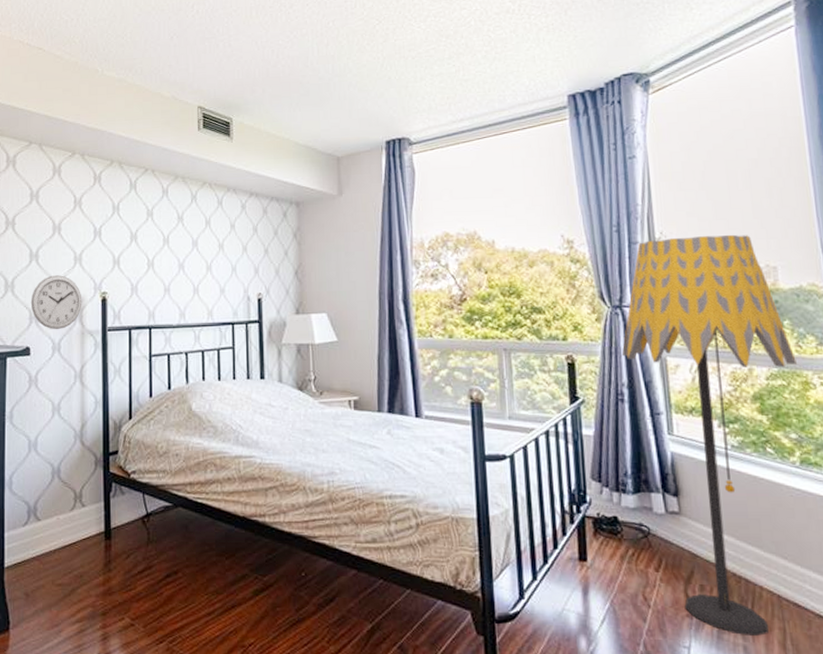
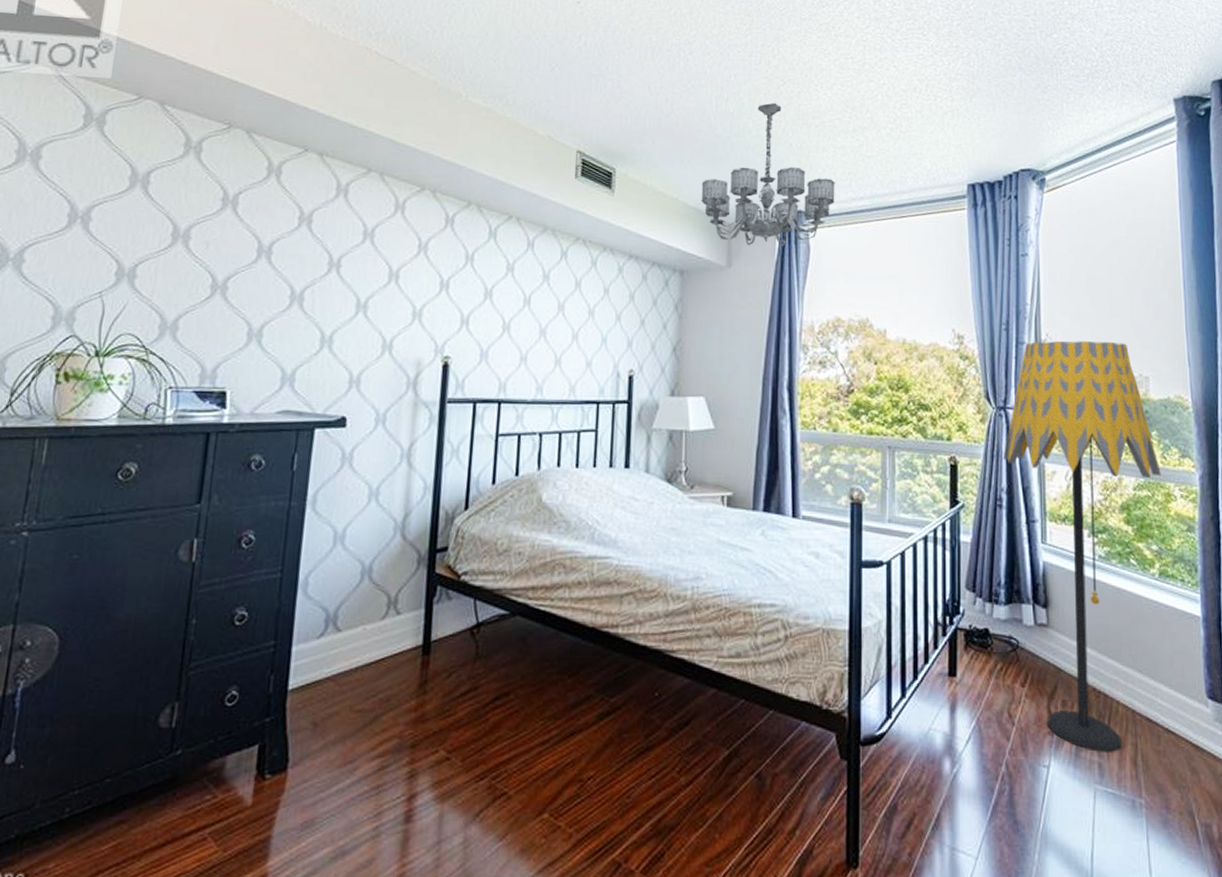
wall clock: present [30,275,82,330] -> none [352,332,419,398]
chandelier: none [309,41,436,175] -> present [701,102,835,246]

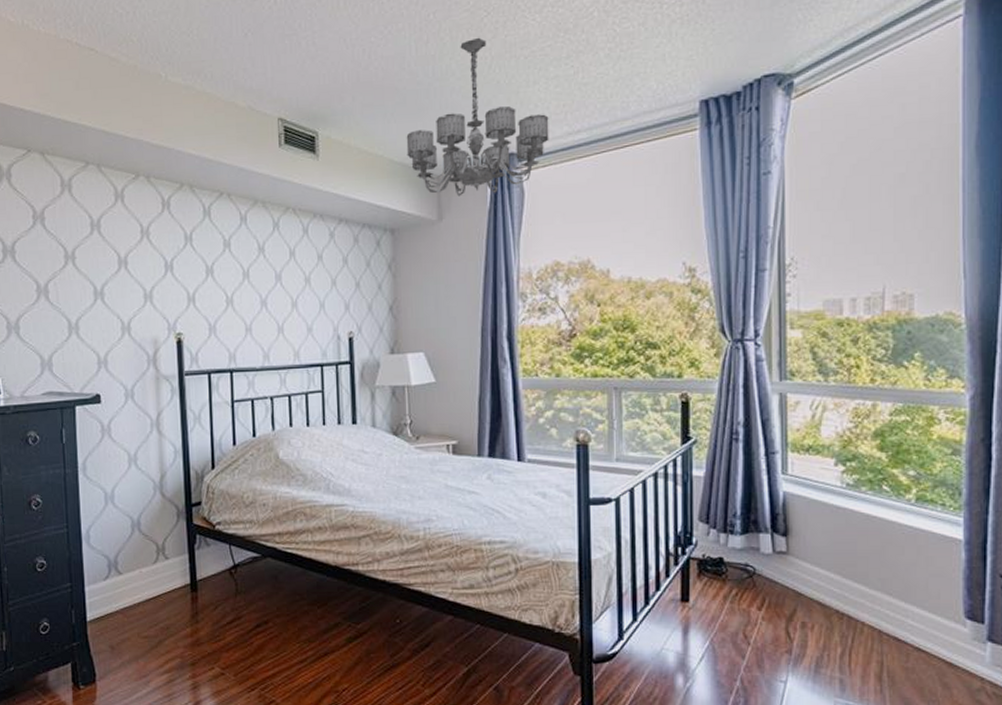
floor lamp: present [1002,341,1161,754] -> none [739,259,923,670]

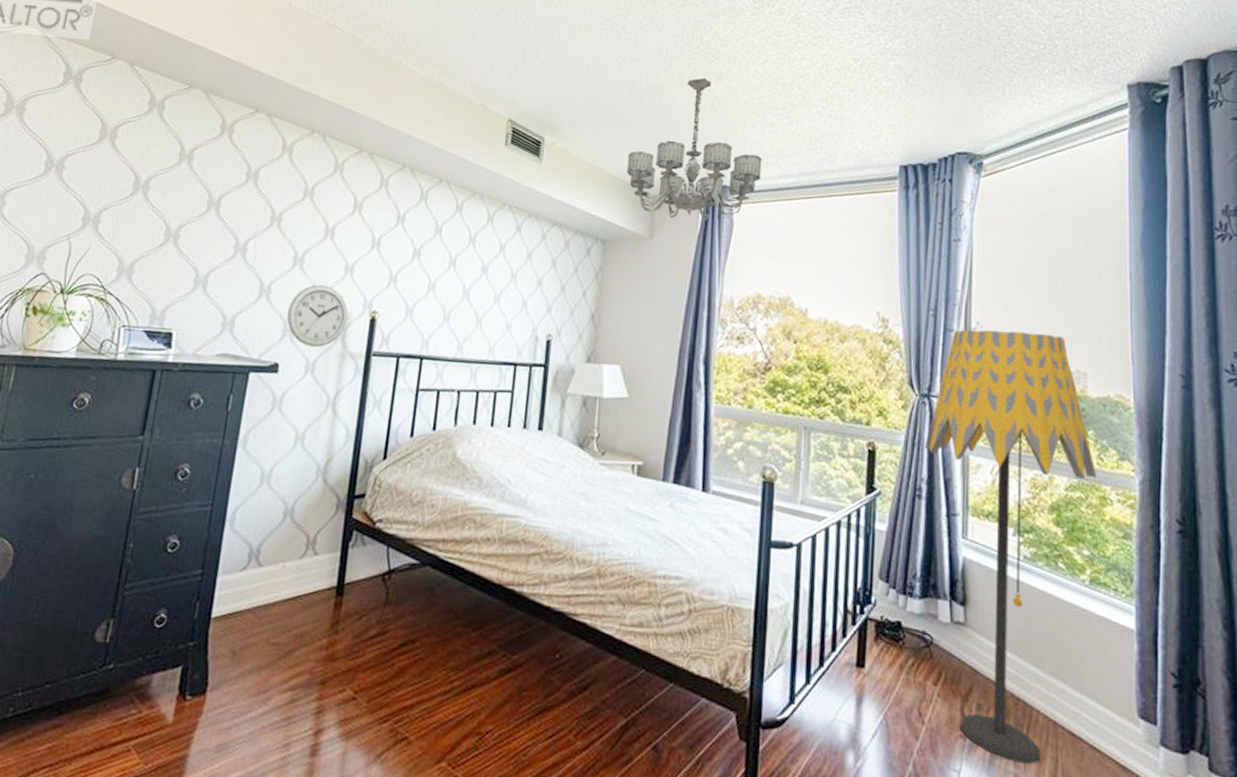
wall clock: none [98,315,156,375] -> present [287,284,348,348]
floor lamp: none [739,259,923,670] -> present [924,329,1096,765]

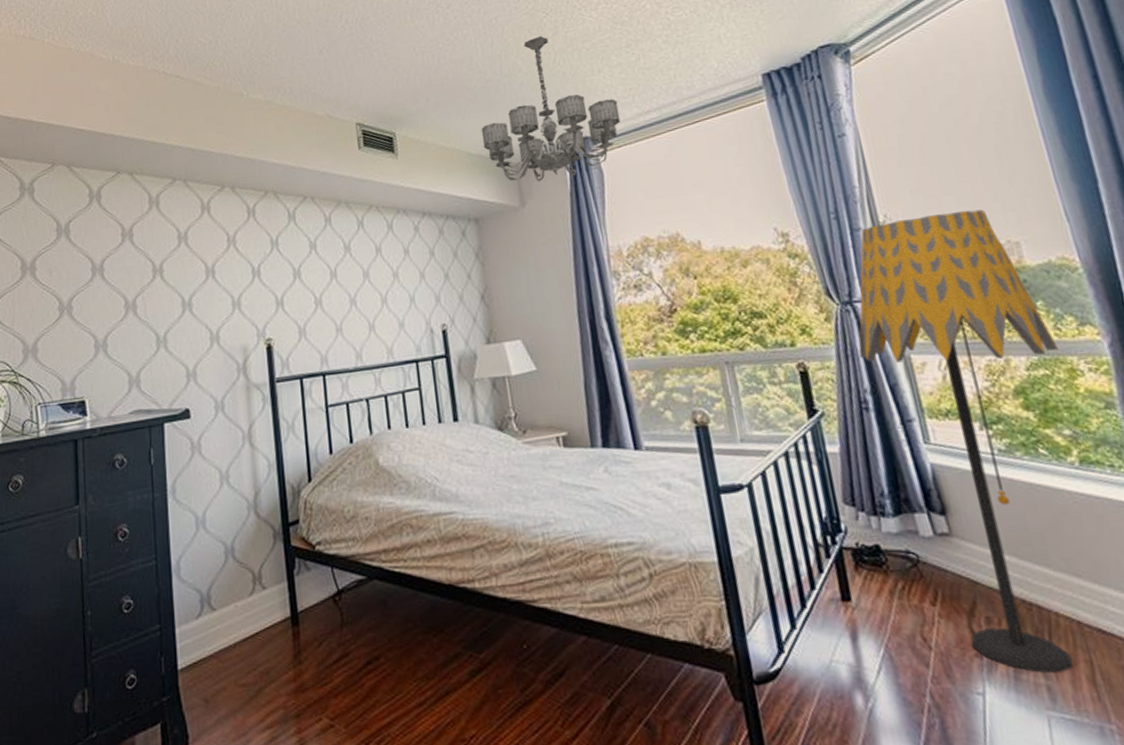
wall clock: present [287,284,348,348] -> none [186,324,245,387]

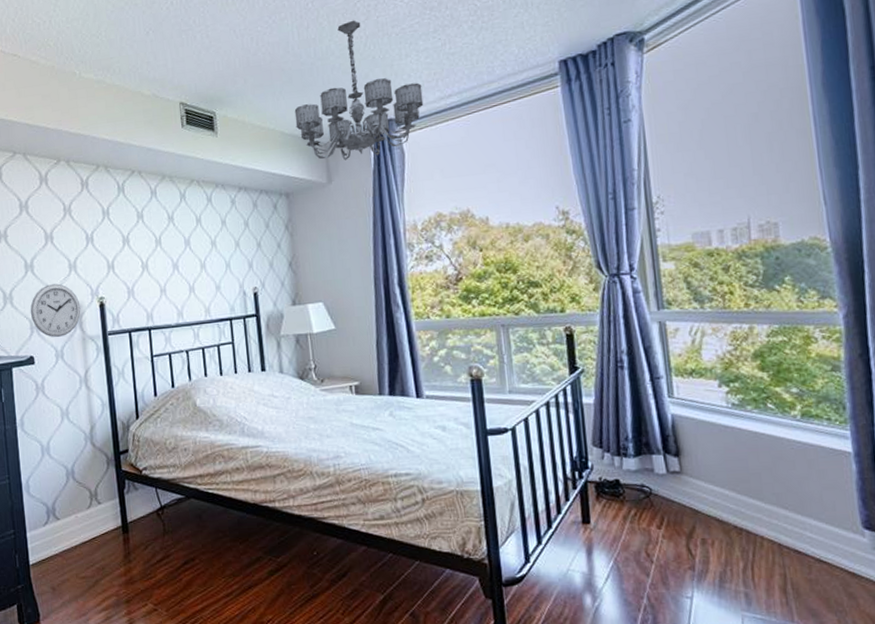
wall clock: none [186,324,245,387] -> present [30,283,81,338]
floor lamp: present [859,209,1073,674] -> none [620,192,798,584]

